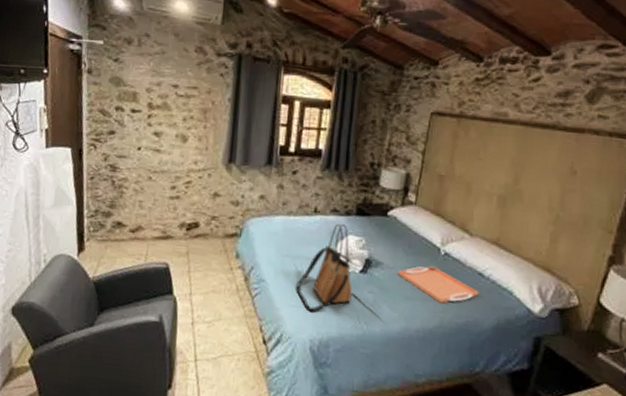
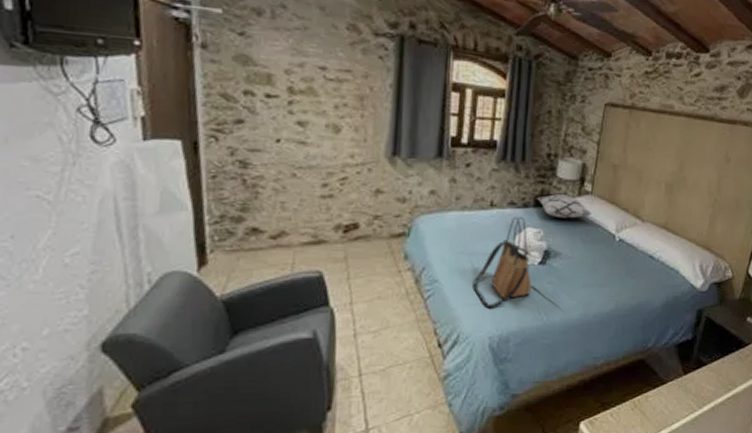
decorative pillow: none [359,202,415,229] -> present [537,193,592,219]
serving tray: present [397,266,479,304] -> none [575,253,650,287]

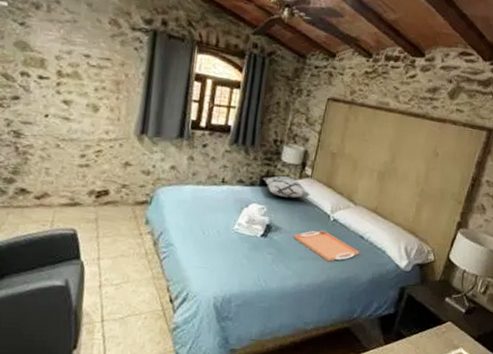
tote bag: present [473,217,533,309] -> none [202,193,256,273]
serving tray: none [575,253,650,287] -> present [293,230,360,262]

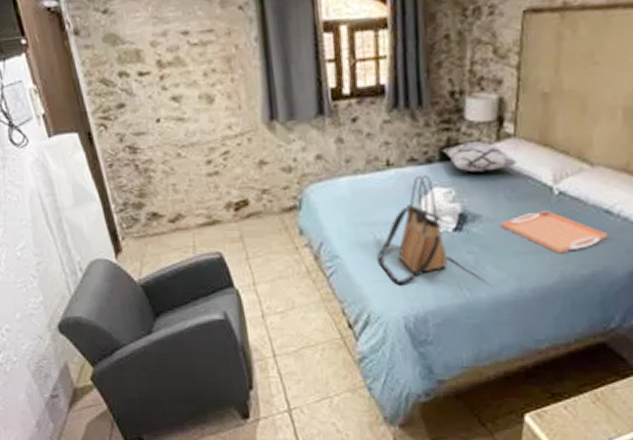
tote bag: none [202,193,256,273] -> present [377,175,447,285]

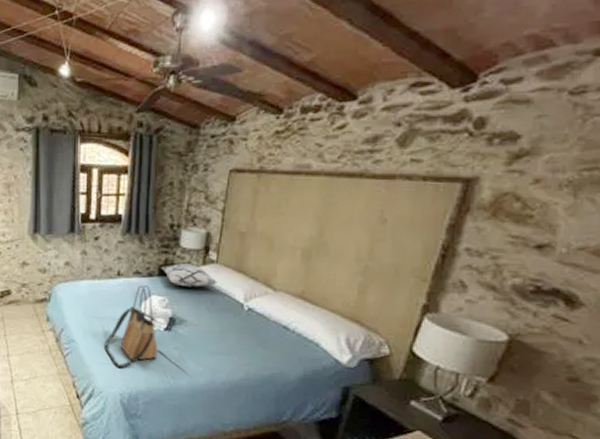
serving tray: present [501,211,608,254] -> none [201,322,285,357]

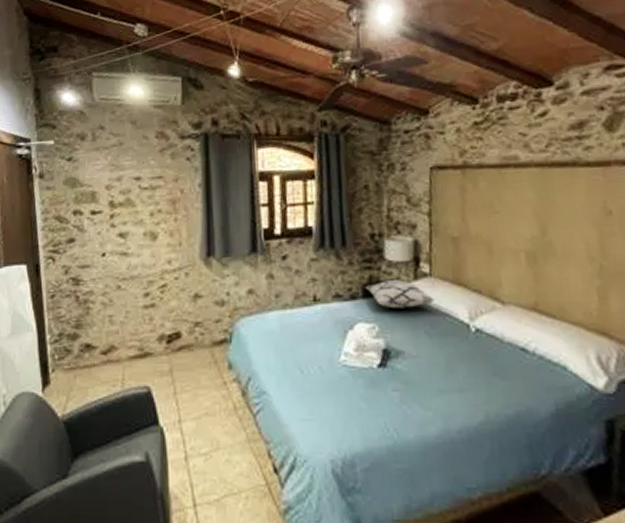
tote bag: present [104,285,158,369] -> none [304,311,373,425]

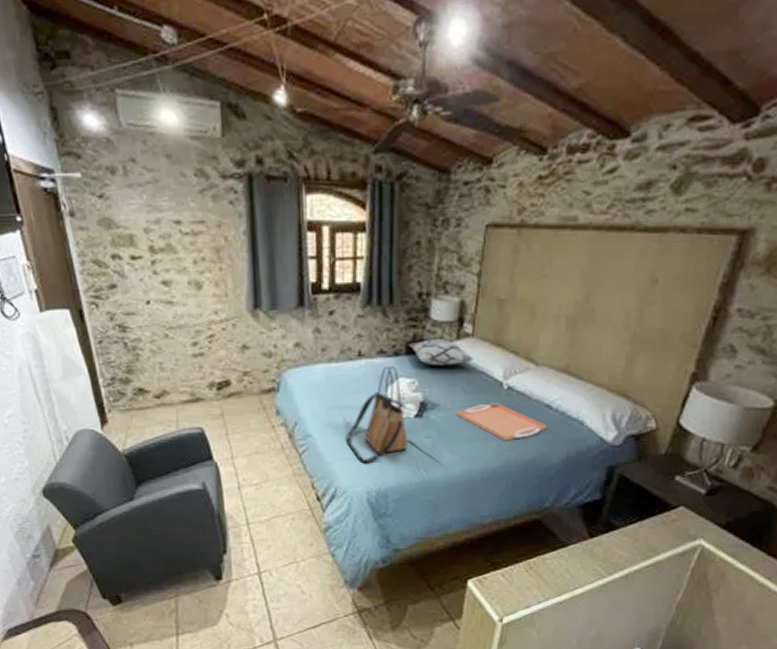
tote bag: none [304,311,373,425] -> present [346,367,408,464]
serving tray: none [423,348,527,392] -> present [456,403,547,441]

